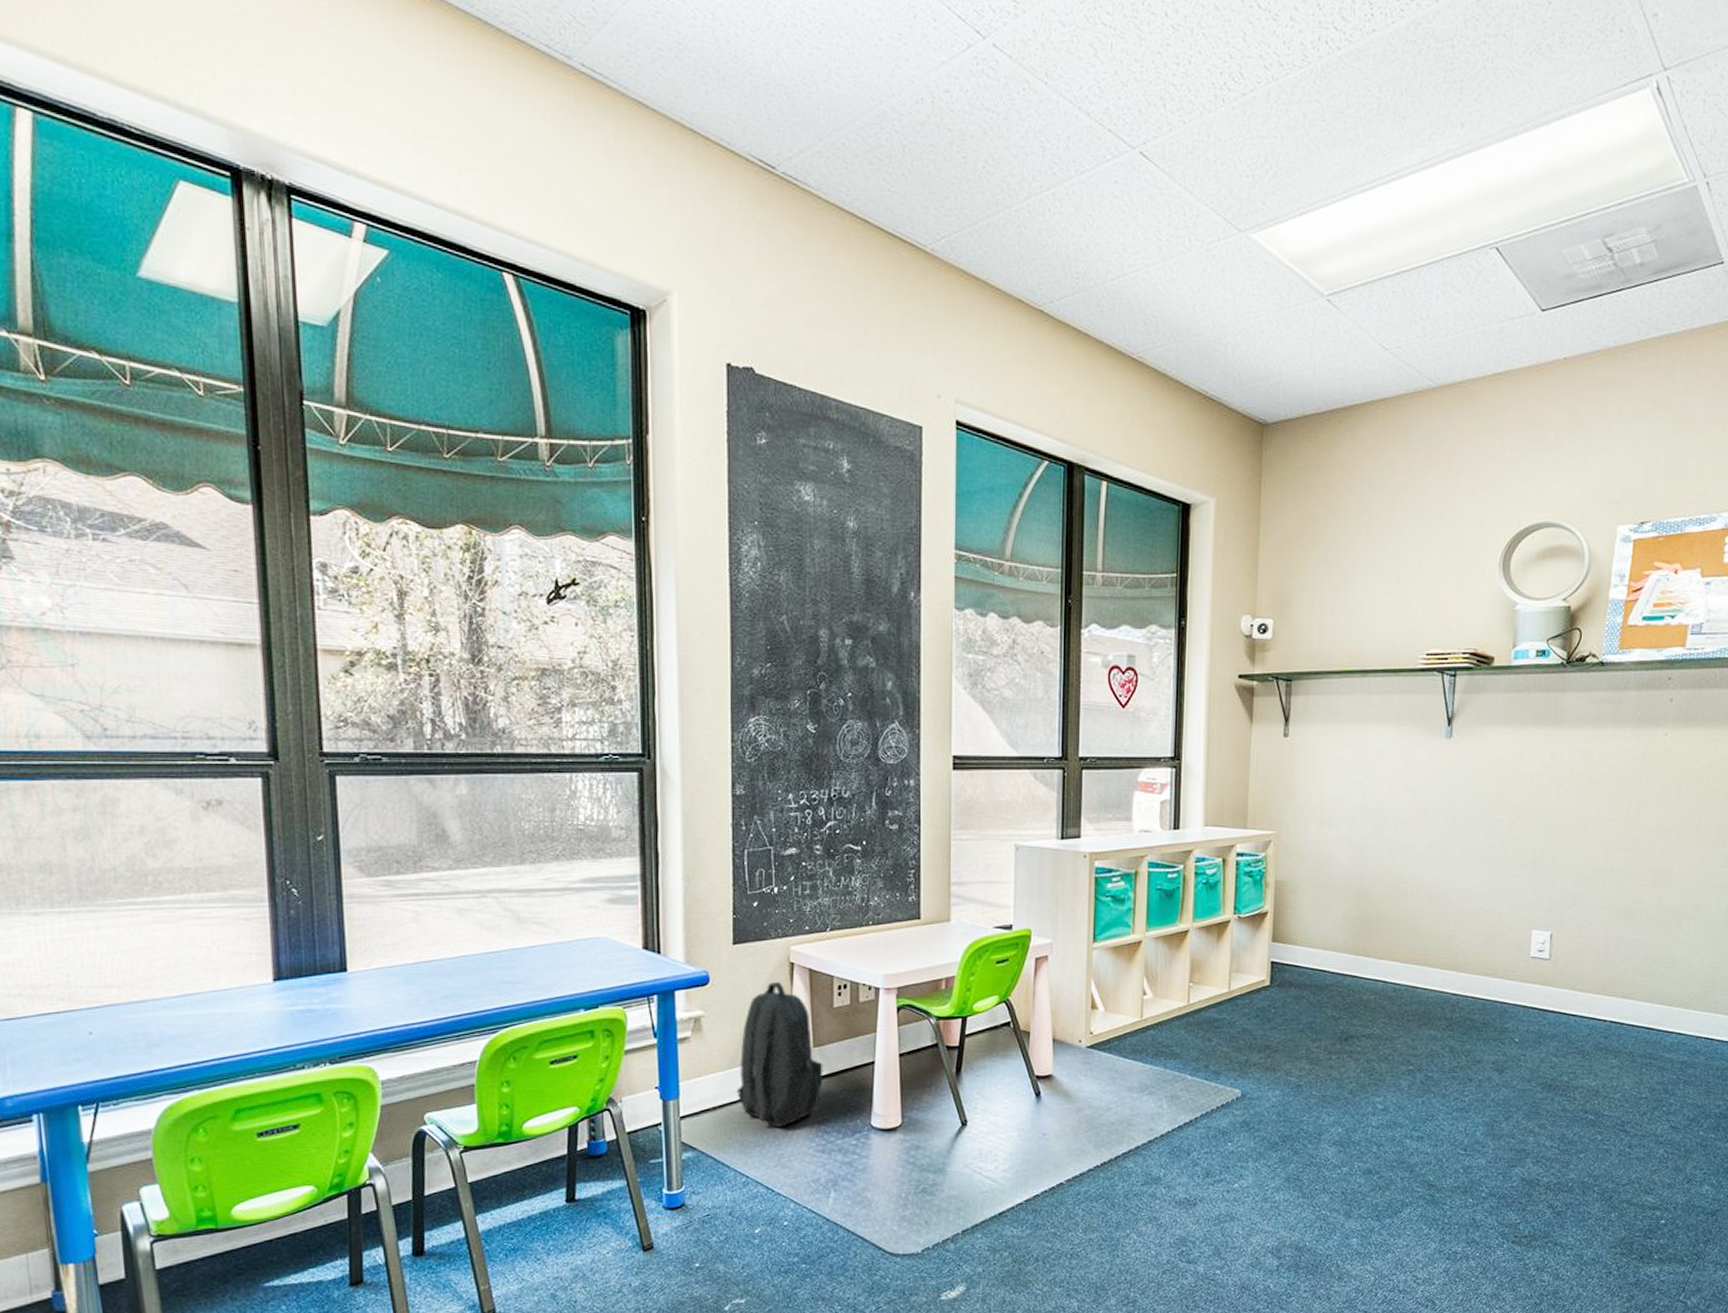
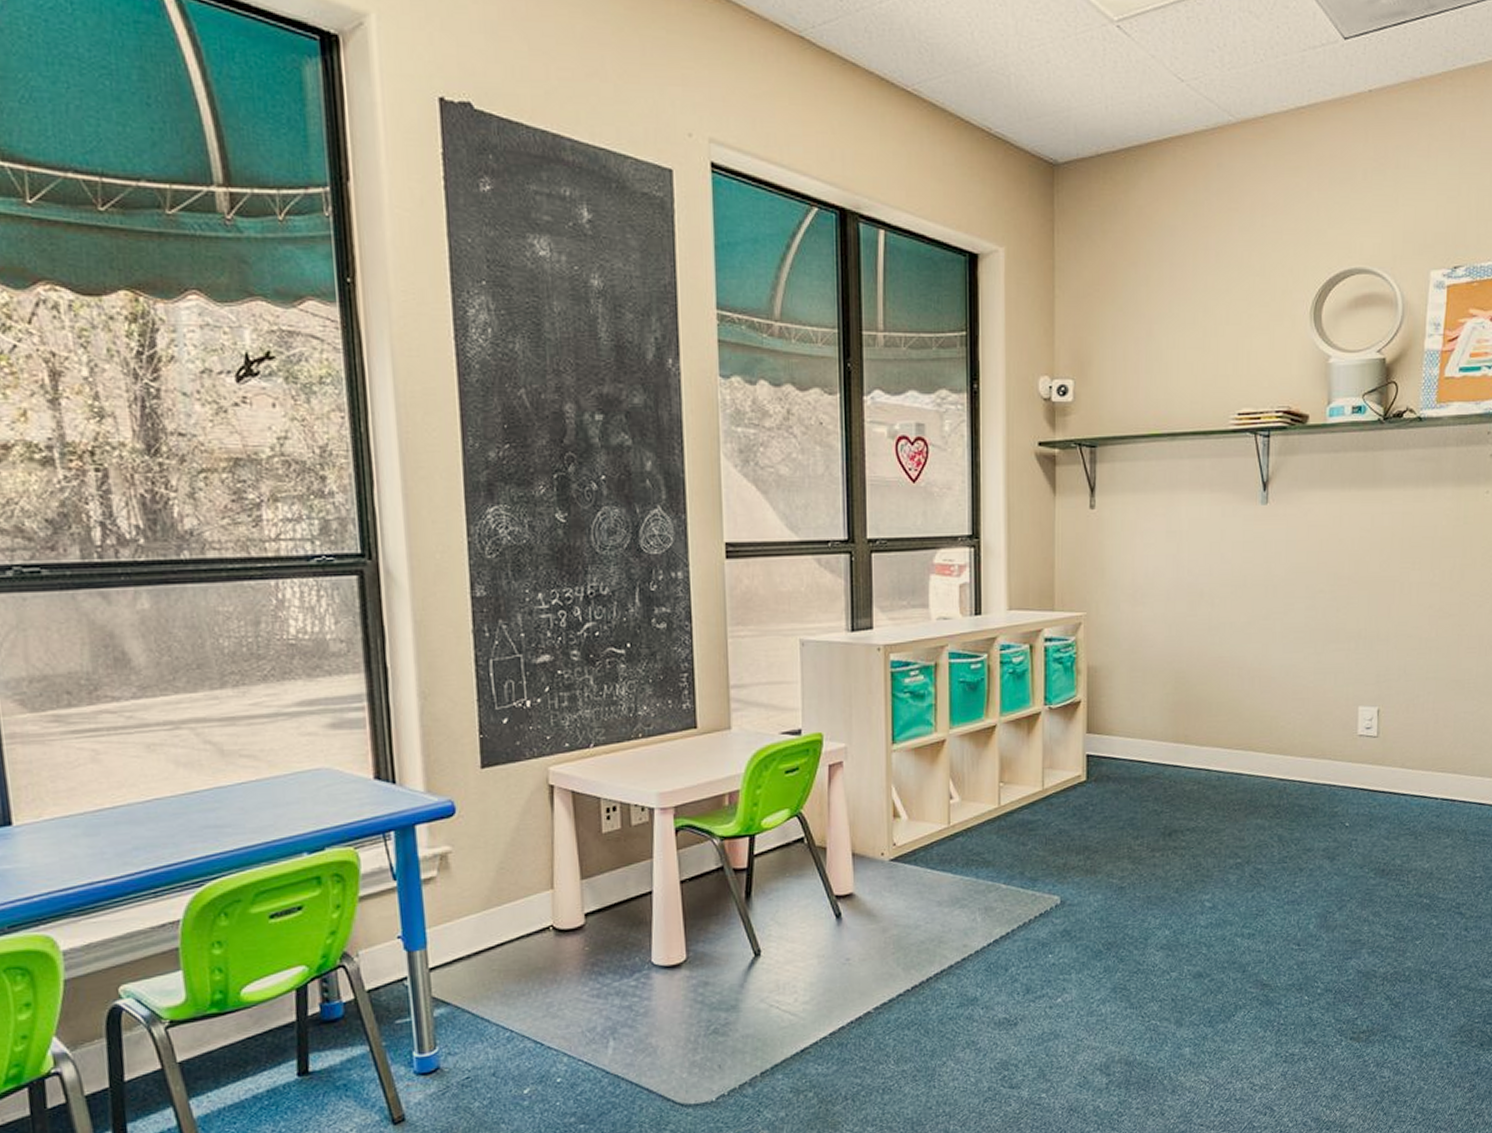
backpack: present [736,981,823,1127] -> none [494,807,595,973]

